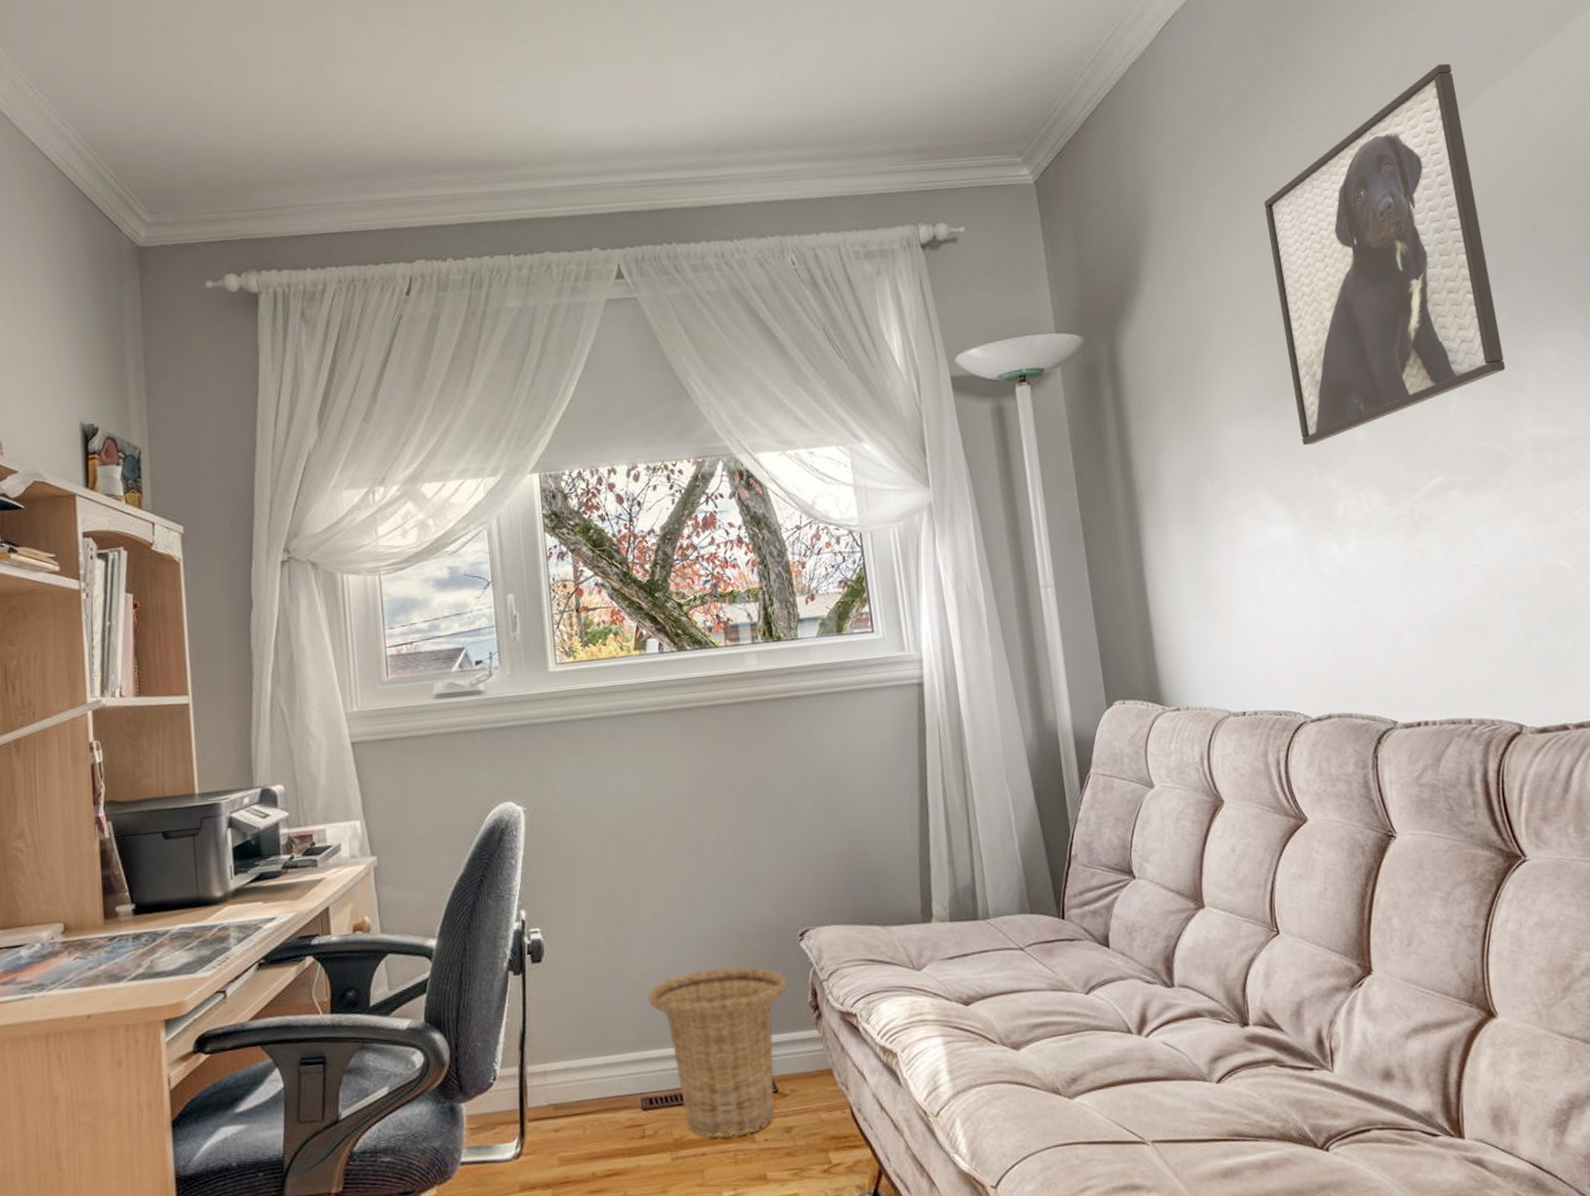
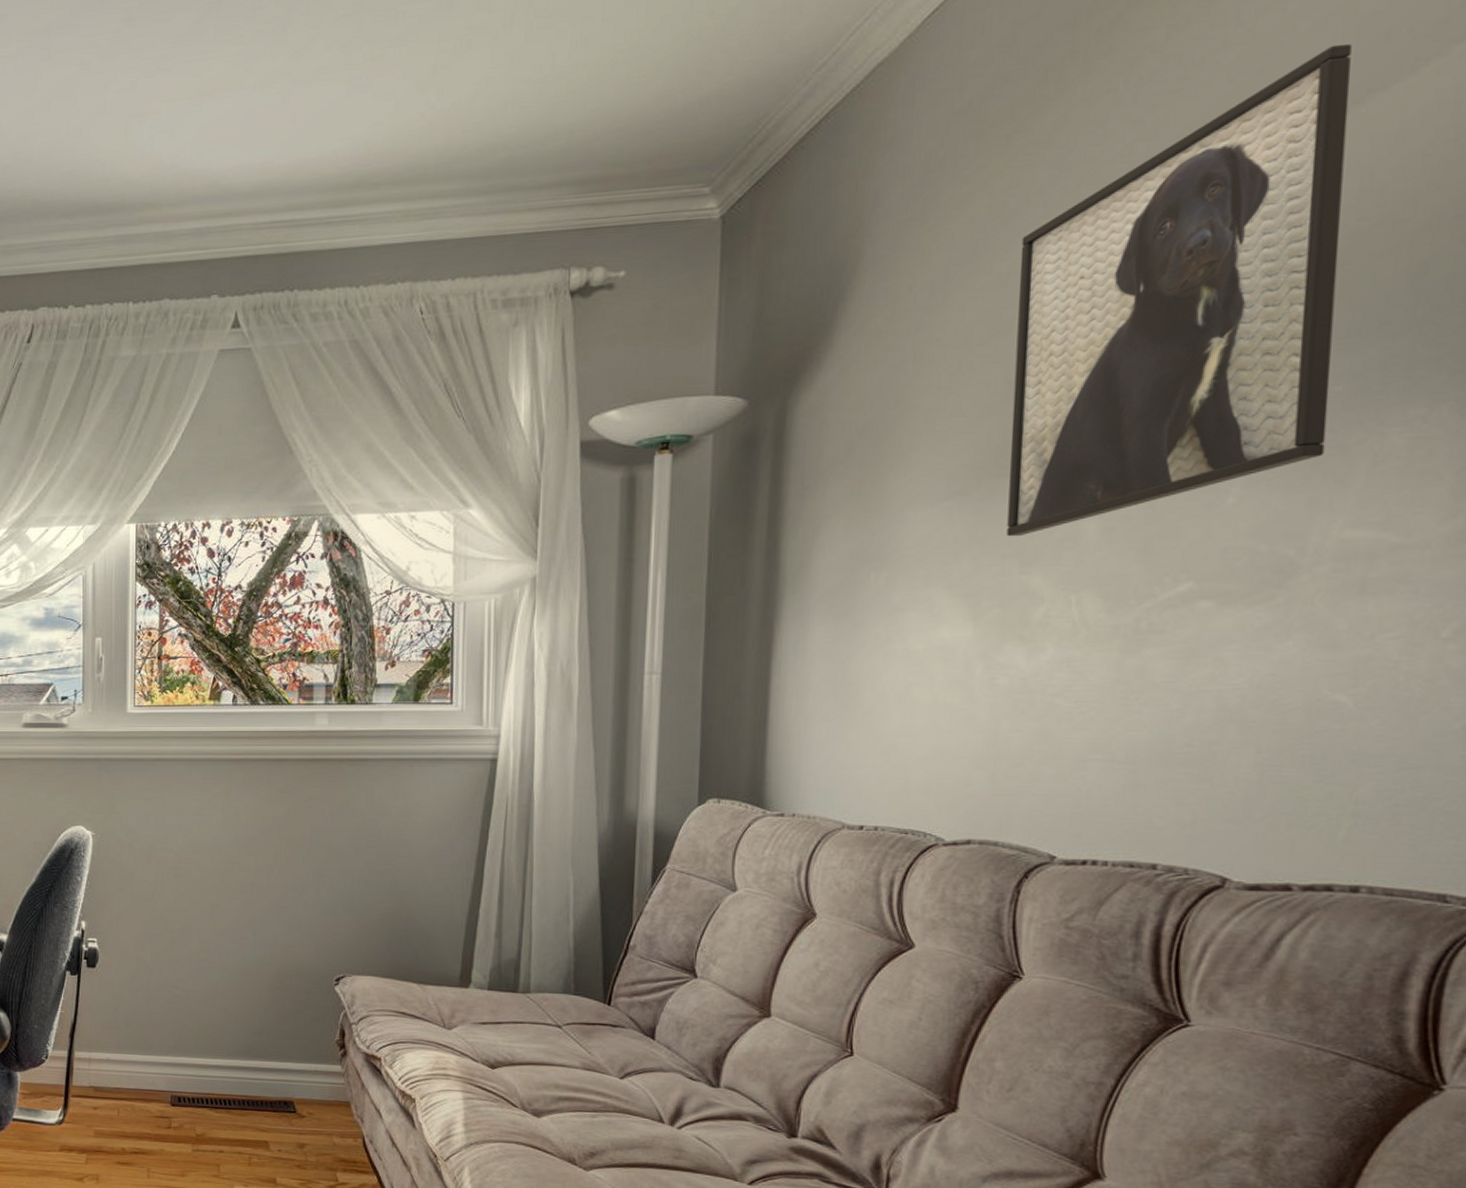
basket: present [647,967,788,1138] -> none [186,997,318,1143]

